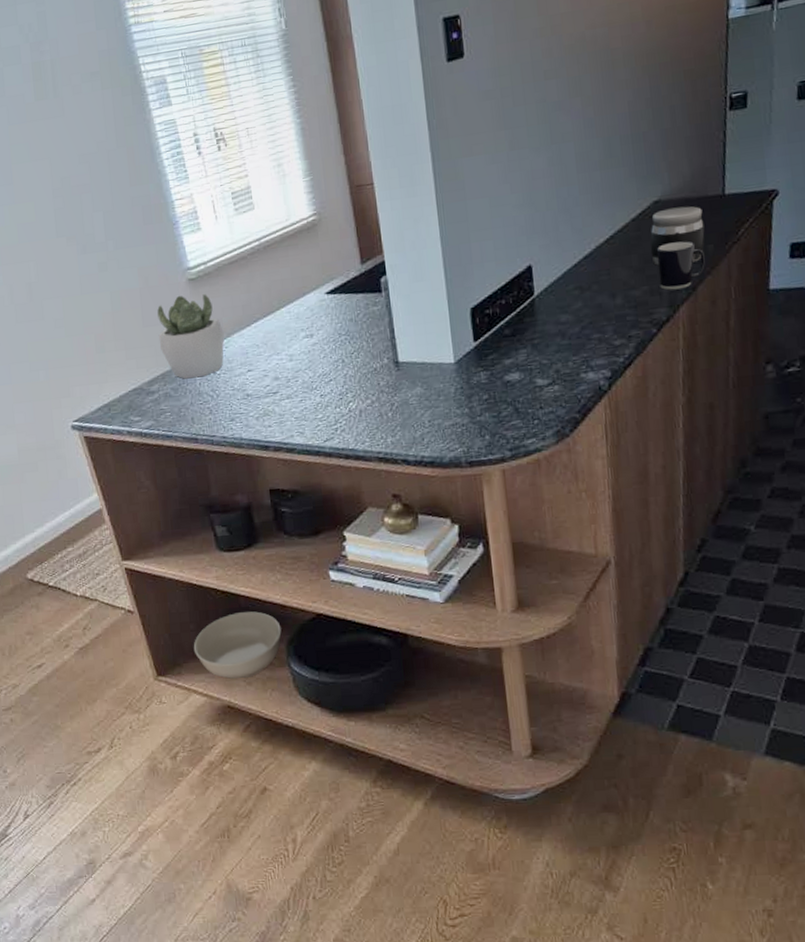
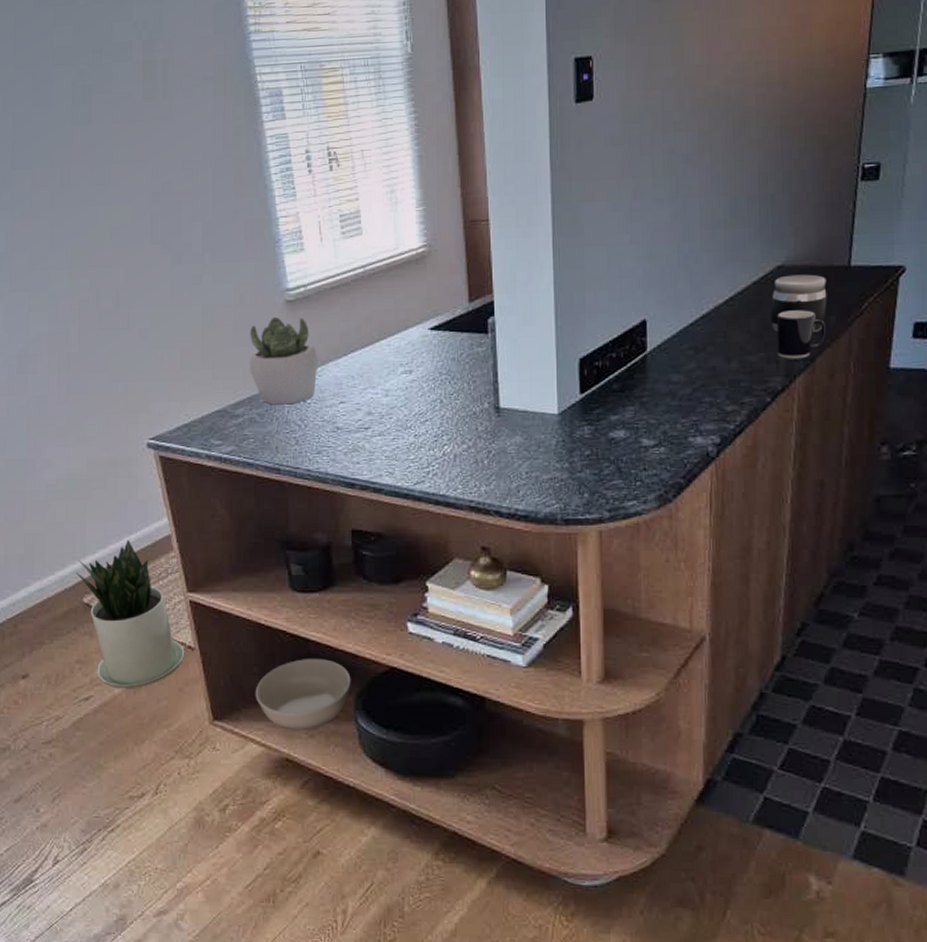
planter: none [18,517,126,655] -> present [76,540,185,689]

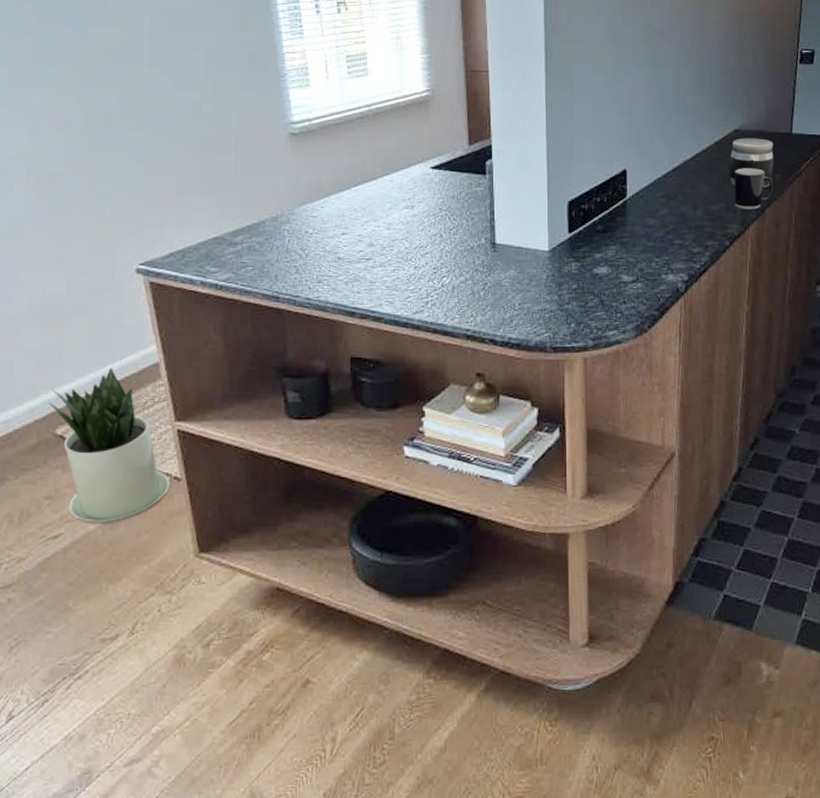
succulent plant: present [249,316,318,405] -> none [249,148,321,234]
bowl: present [255,659,351,731] -> none [245,485,346,559]

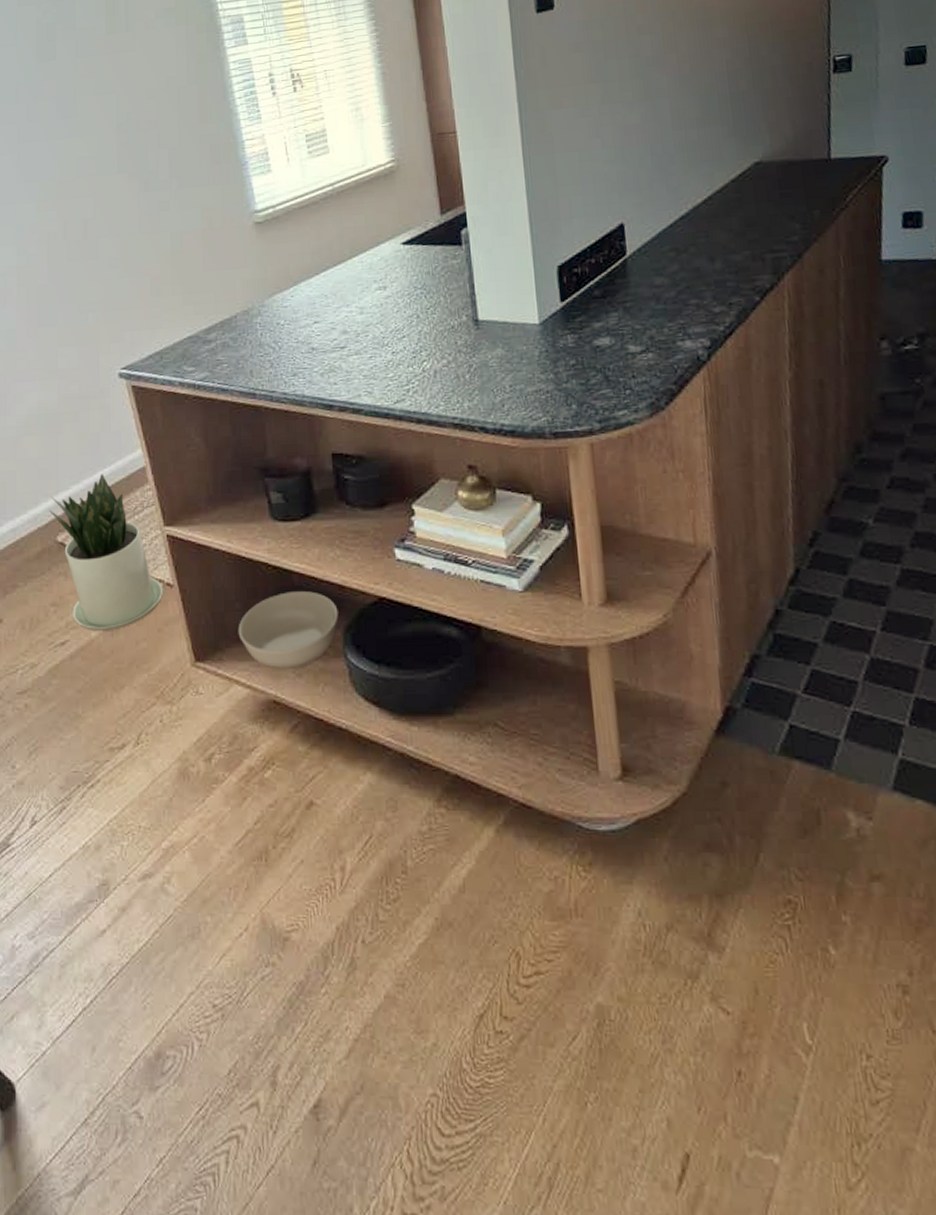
bowl: none [245,485,346,559] -> present [238,591,338,670]
jar: present [729,138,774,188] -> none [751,169,810,230]
mug: present [734,168,773,210] -> none [758,205,811,257]

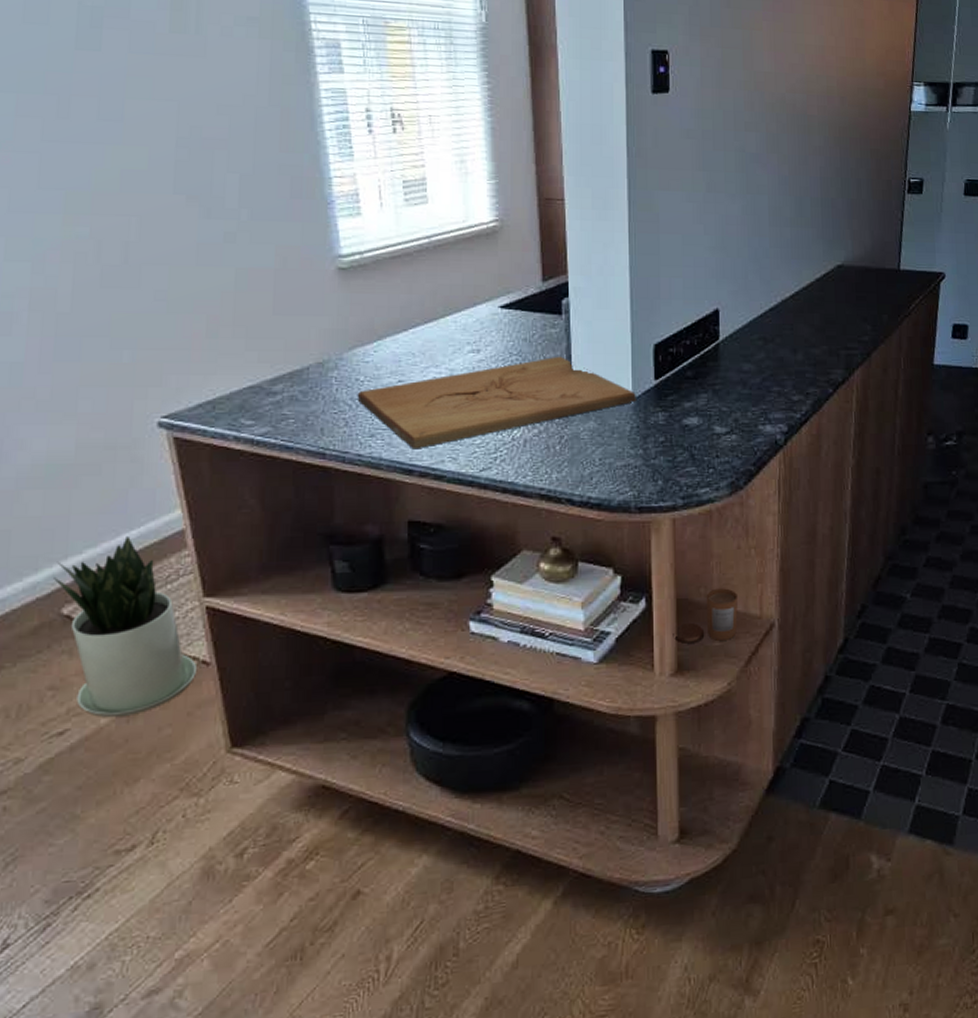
bowl: present [238,591,338,670] -> none [285,667,403,752]
cutting board: none [279,286,544,386] -> present [357,356,638,450]
candle: none [599,514,669,573] -> present [673,588,739,644]

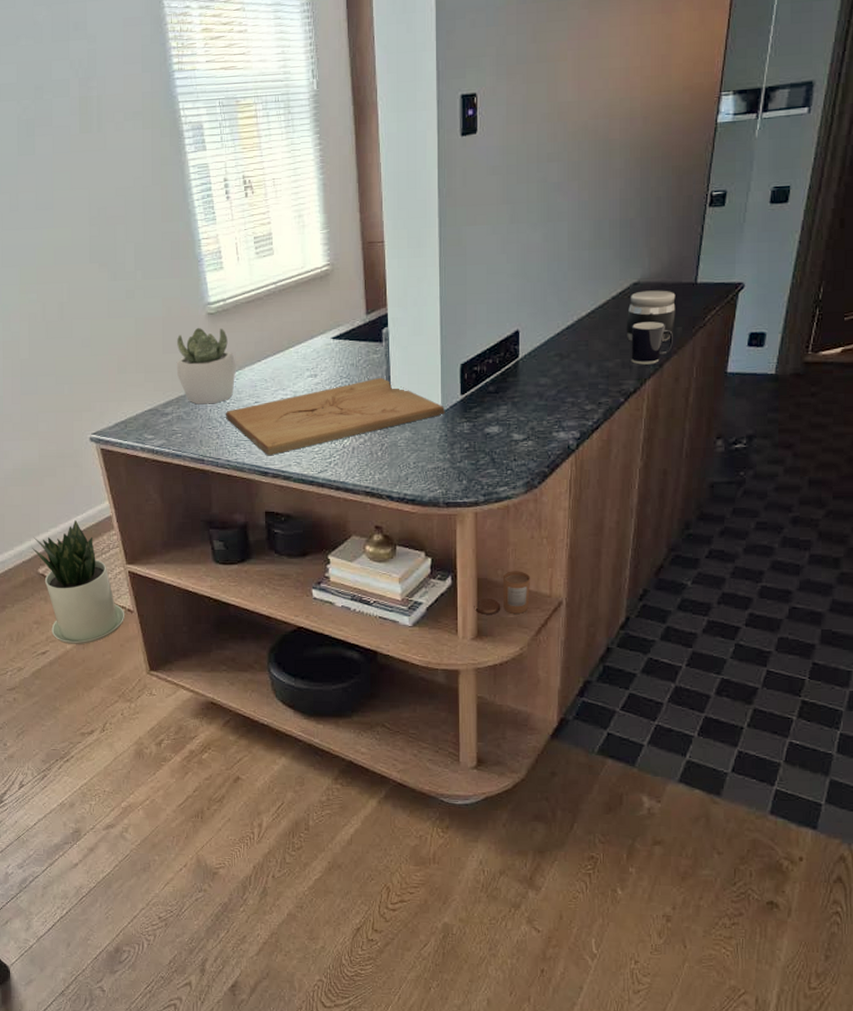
succulent plant: none [291,284,374,382] -> present [176,327,236,405]
jar: none [831,274,881,329] -> present [626,290,676,342]
mug: none [837,307,880,353] -> present [631,321,673,365]

